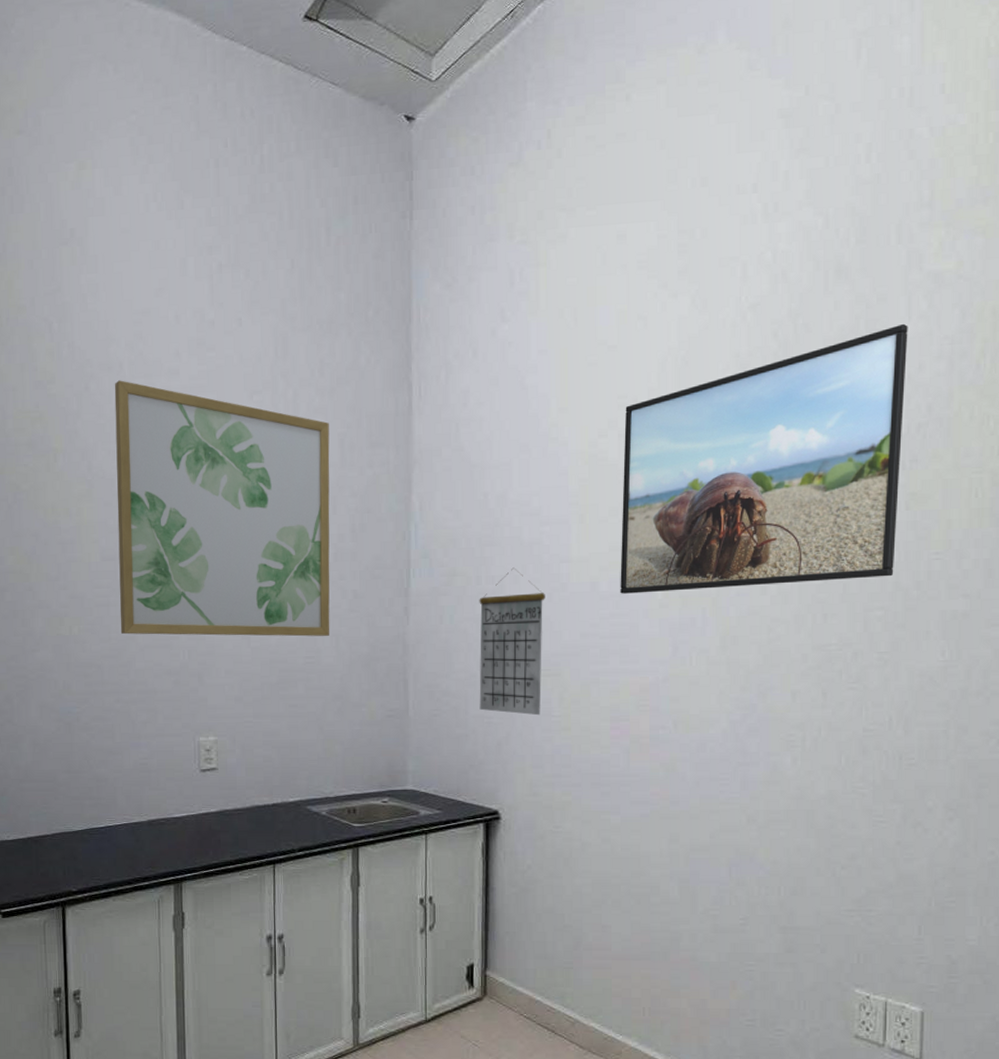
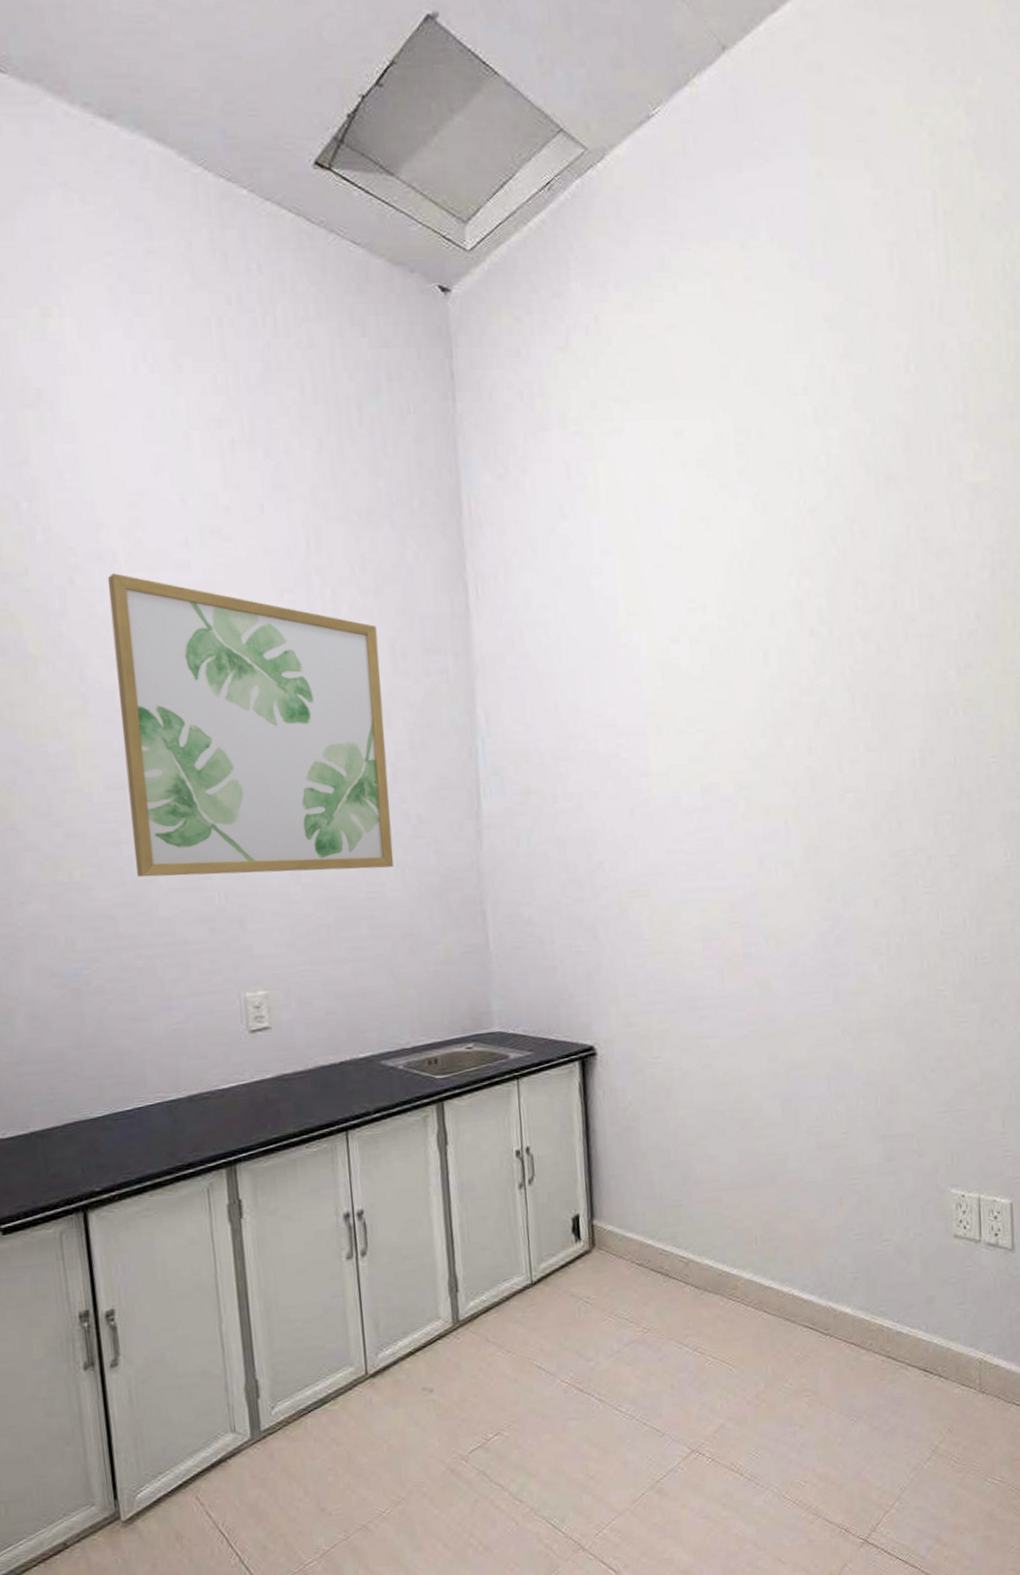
calendar: present [479,567,545,716] -> none [557,783,631,941]
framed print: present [620,323,908,594] -> none [694,532,958,807]

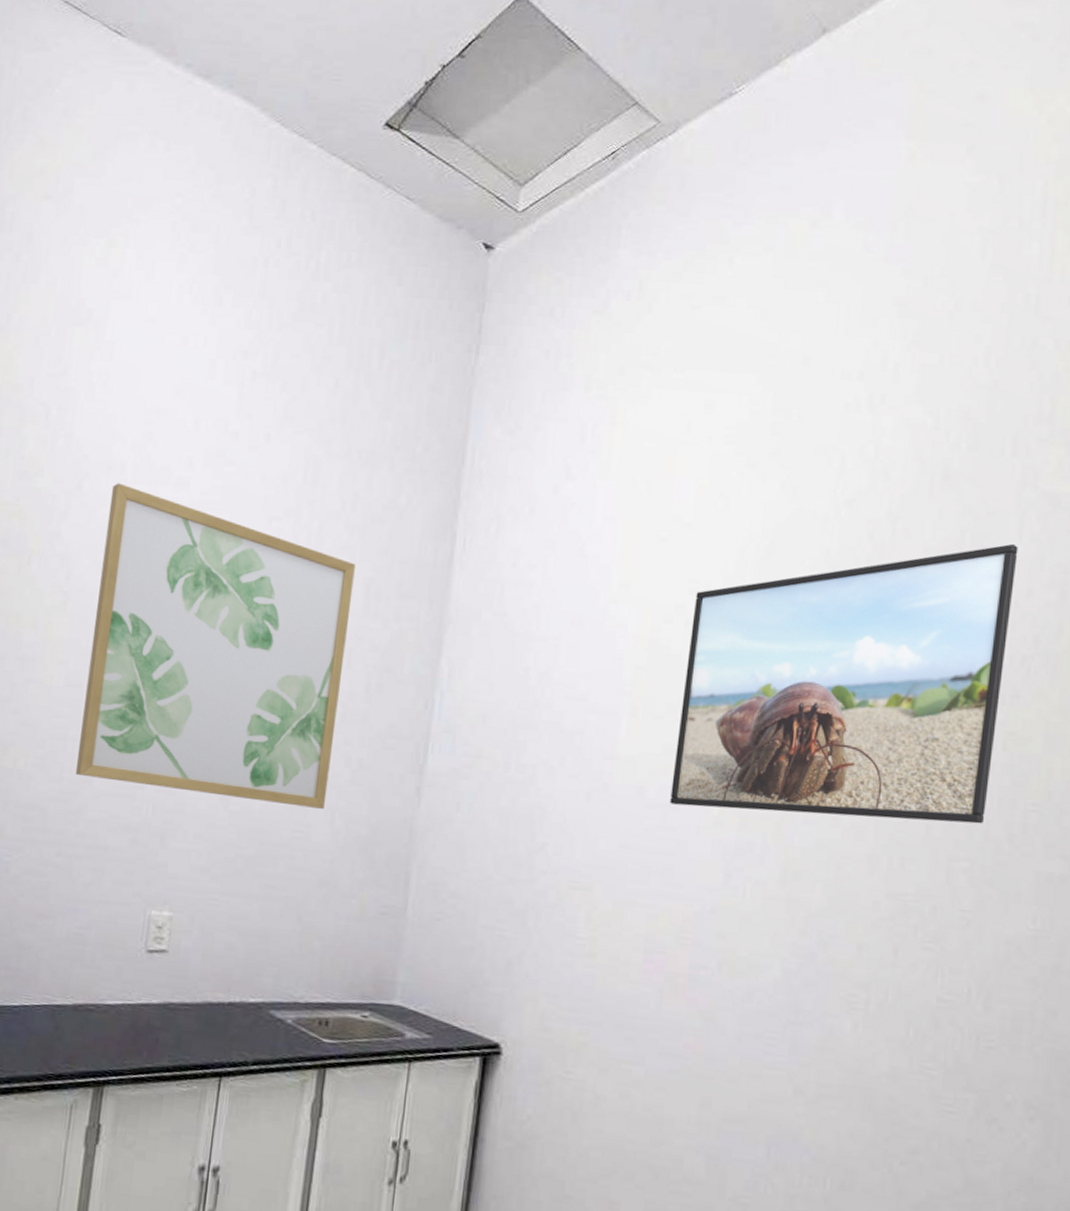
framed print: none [694,532,958,807] -> present [670,543,1019,824]

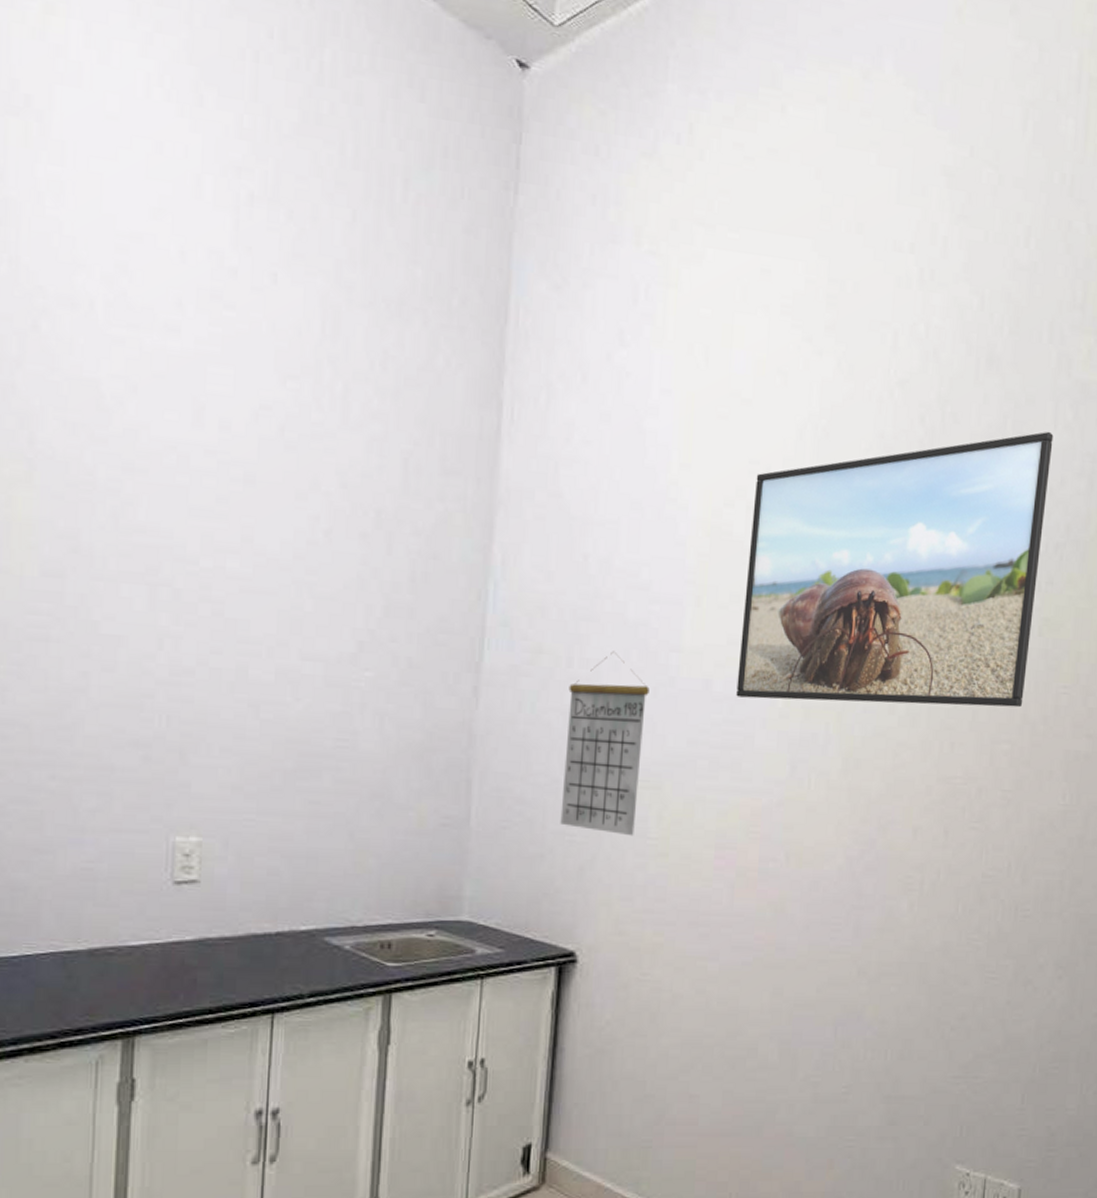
wall art: present [75,483,356,809] -> none [64,324,390,714]
calendar: none [491,757,583,935] -> present [560,651,649,836]

